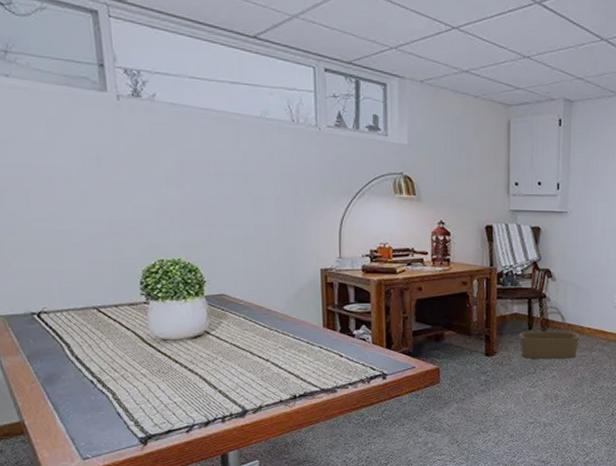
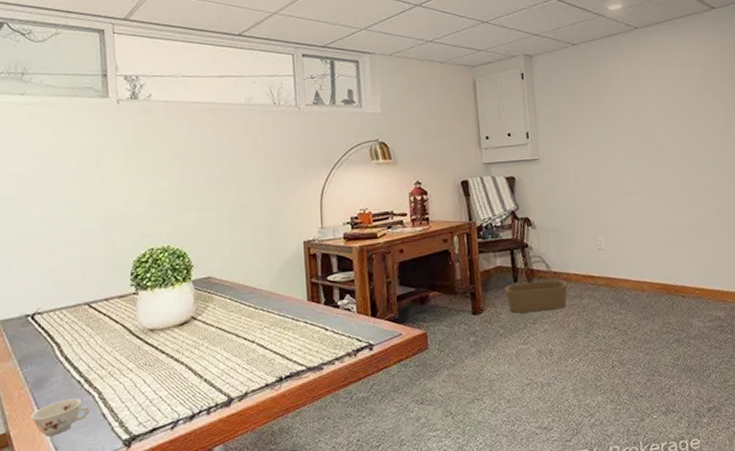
teacup: none [44,396,105,429] -> present [31,398,90,437]

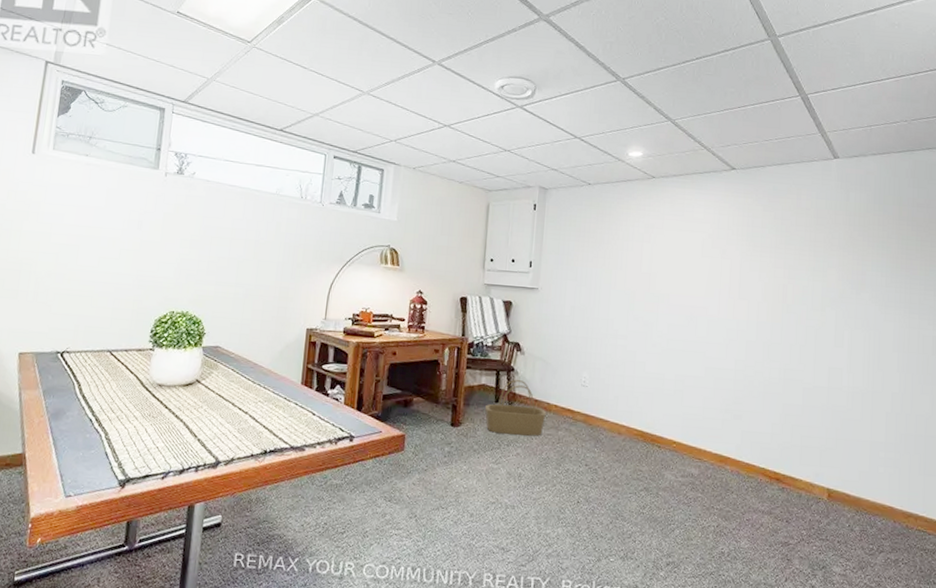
teacup: present [31,398,90,437] -> none [45,433,96,465]

